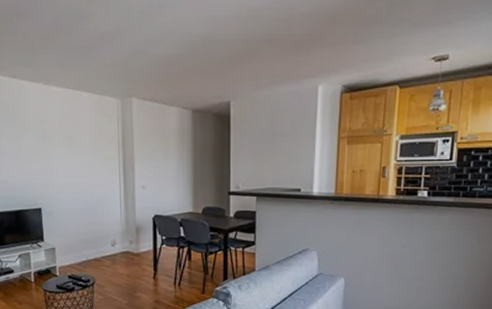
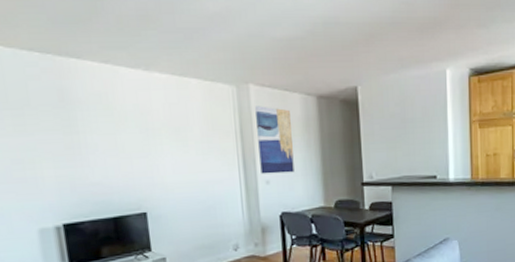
wall art: none [137,118,169,180] -> present [255,106,296,174]

